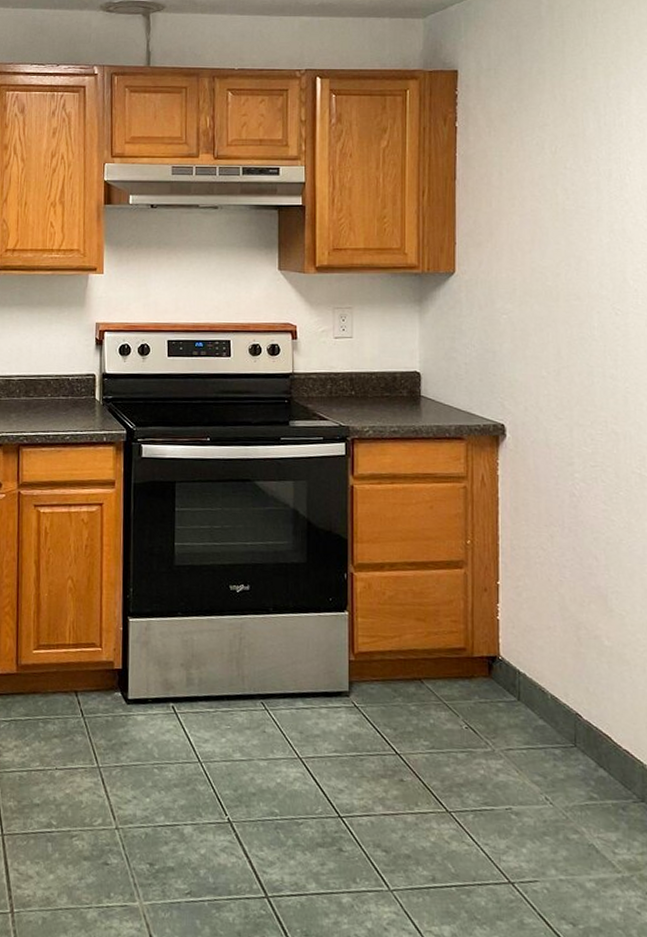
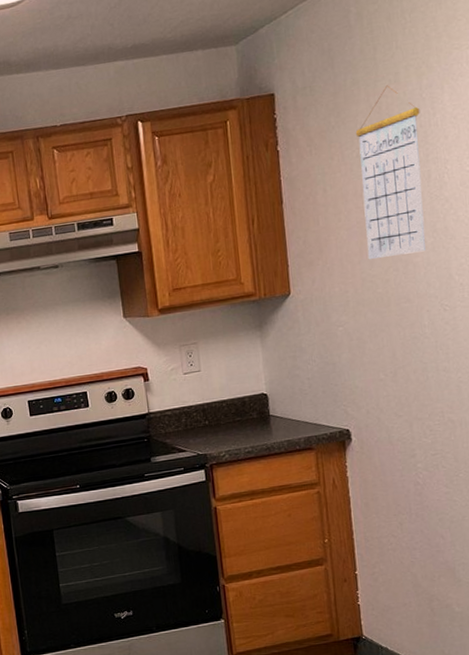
calendar: none [537,79,605,251] -> present [355,85,426,260]

